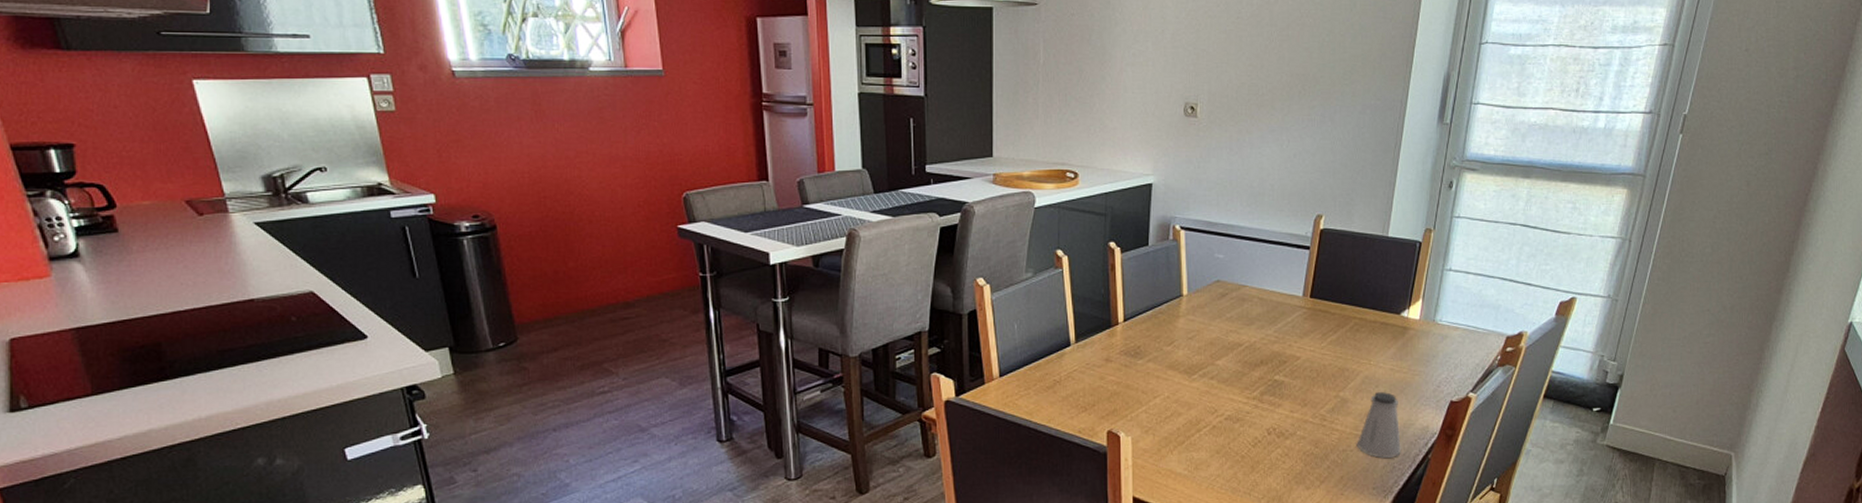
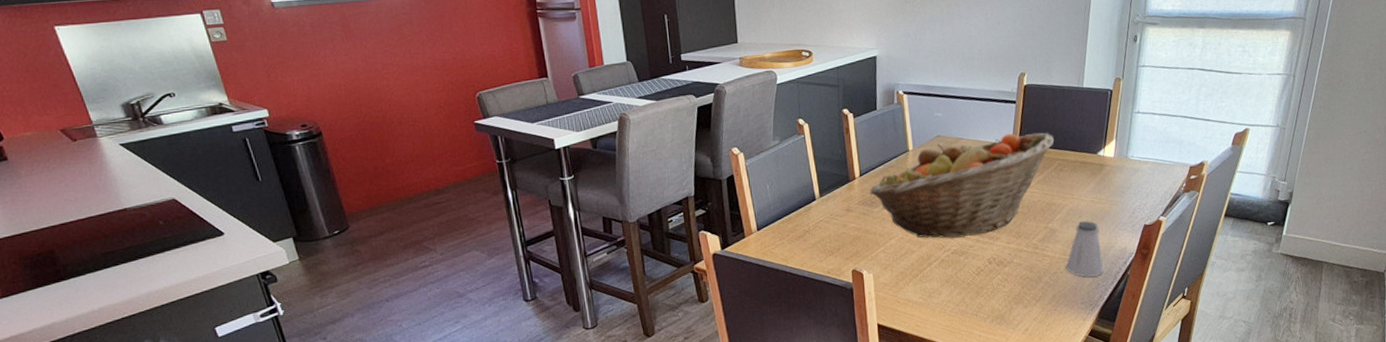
fruit basket: none [1133,284,1352,401] -> present [869,132,1055,239]

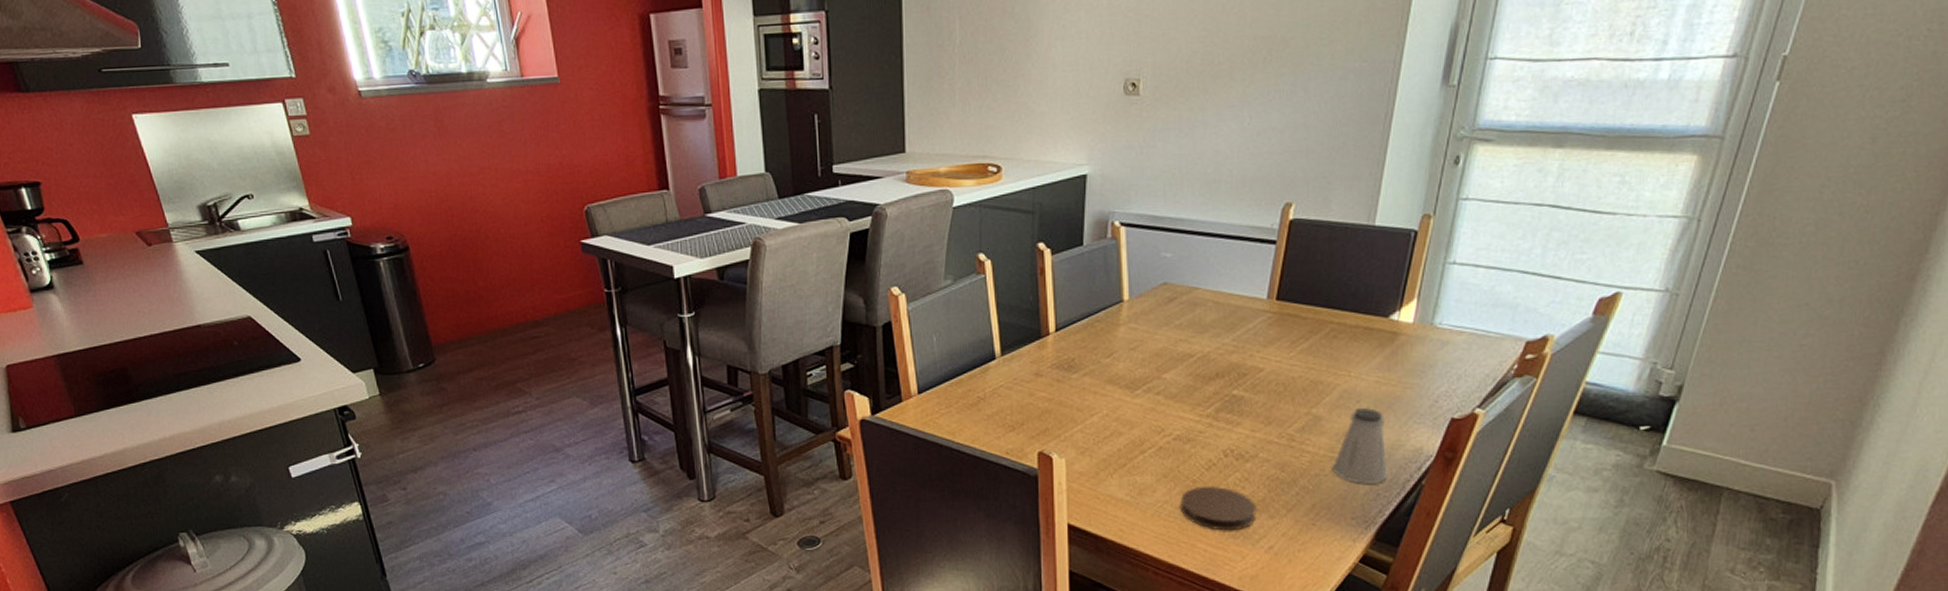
fruit basket: present [869,132,1055,239] -> none [1066,284,1328,420]
coaster: none [959,287,1014,320] -> present [1179,487,1257,531]

